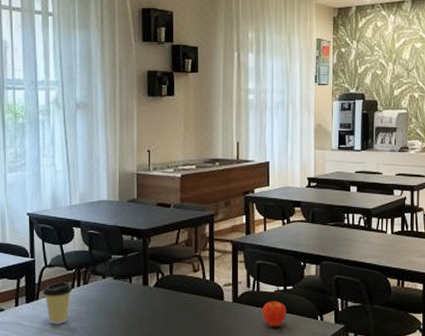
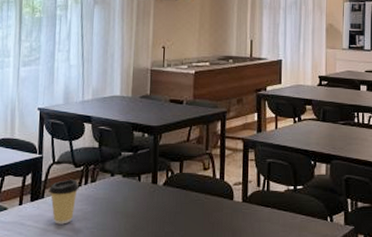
fruit: present [262,301,287,327] -> none [272,201,297,229]

